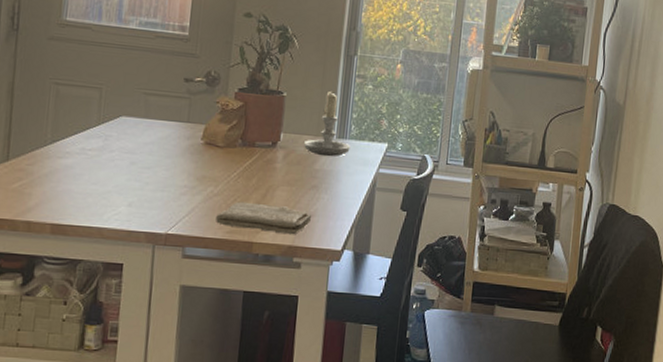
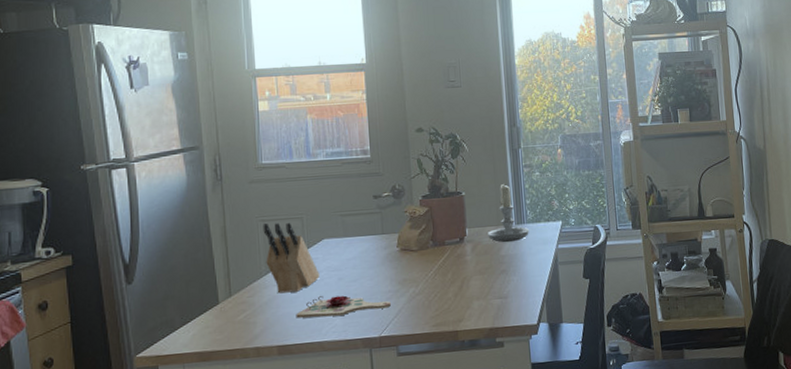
knife block: none [53,86,111,169] -> present [263,222,320,294]
cutting board: none [77,177,184,204] -> present [296,295,391,318]
washcloth: present [216,201,311,235] -> none [421,293,505,321]

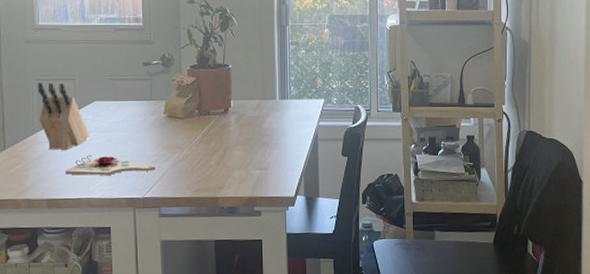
candle: present [488,183,529,243] -> none [252,59,292,117]

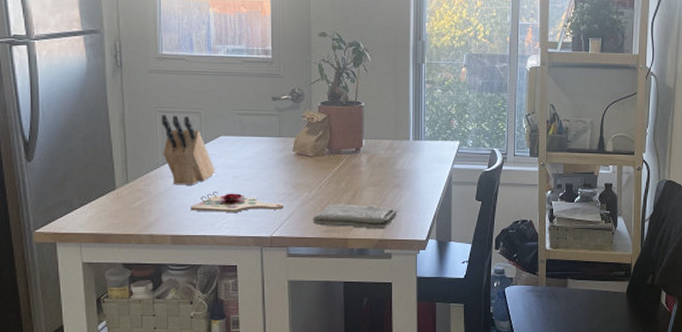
washcloth: none [184,163,265,188] -> present [313,203,396,230]

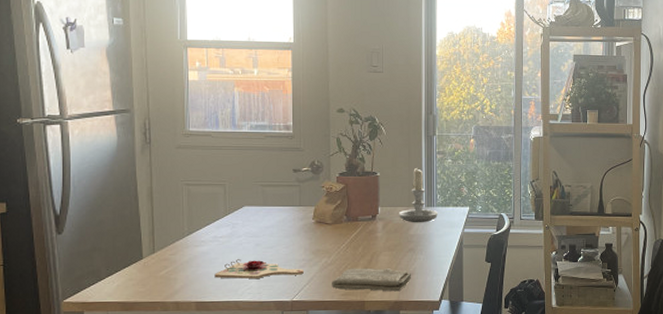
knife block: present [161,114,215,185] -> none [187,186,239,254]
candle: none [384,97,426,158] -> present [399,167,438,223]

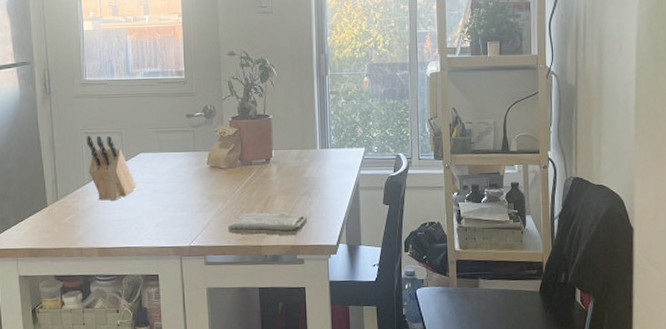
knife block: none [187,186,239,254] -> present [86,135,136,201]
cutting board: present [214,258,304,279] -> none [114,204,200,225]
candle: present [399,167,438,223] -> none [293,108,333,166]

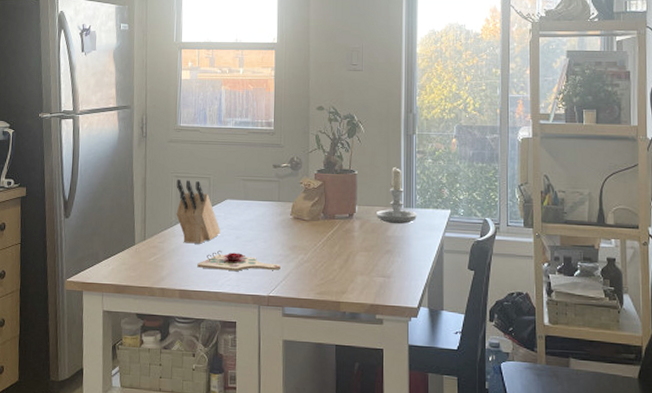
cutting board: none [114,204,200,225] -> present [197,249,281,271]
washcloth: present [228,212,307,236] -> none [308,266,388,295]
candle: none [293,108,333,166] -> present [376,166,417,224]

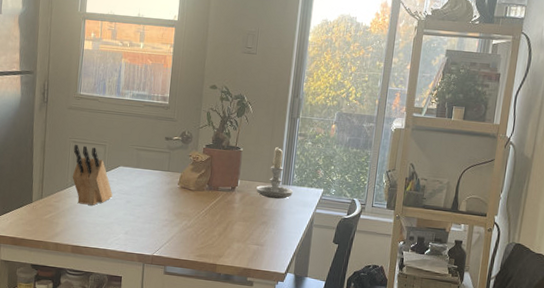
cutting board: present [197,249,281,271] -> none [89,211,166,233]

